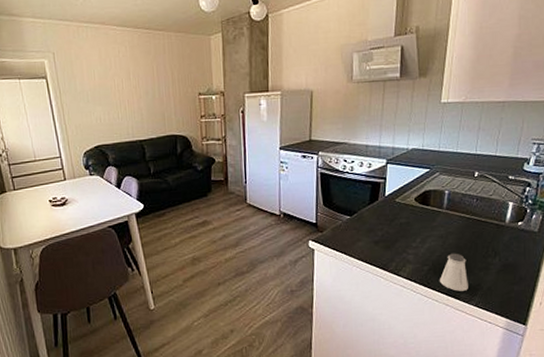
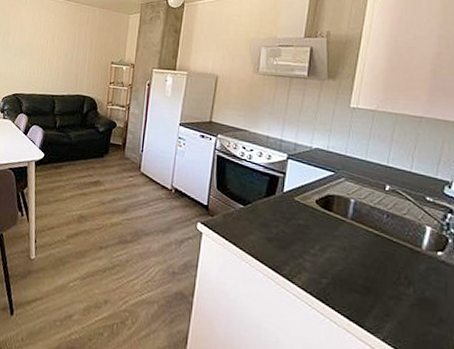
saltshaker: present [439,253,468,291] -> none [339,270,374,319]

